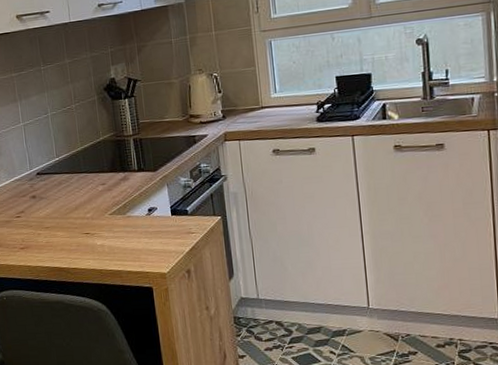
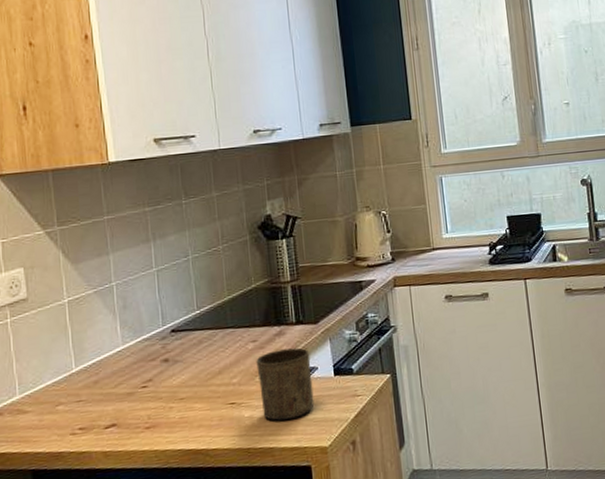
cup: none [105,191,155,250] -> present [256,347,315,421]

